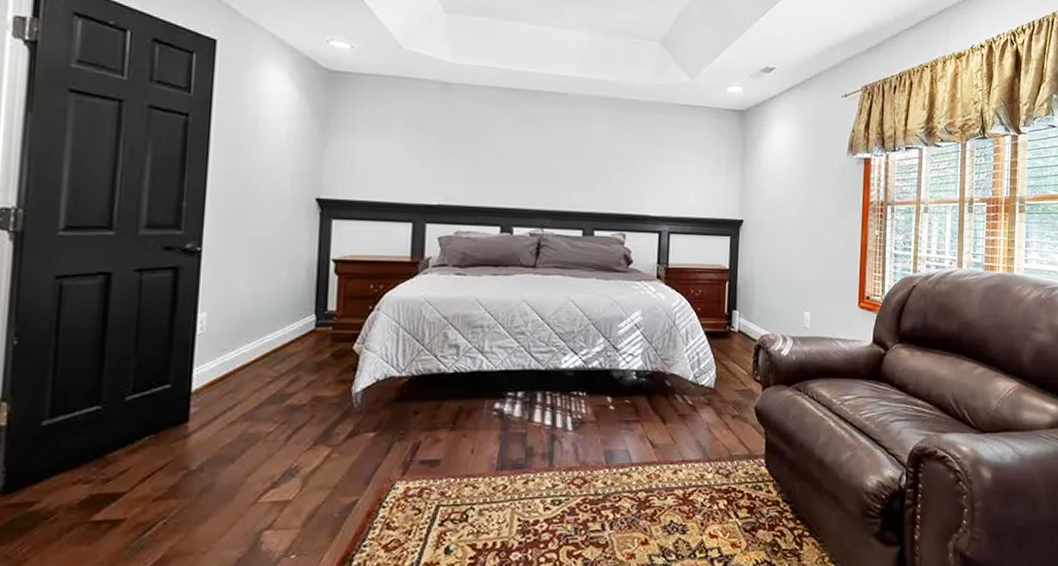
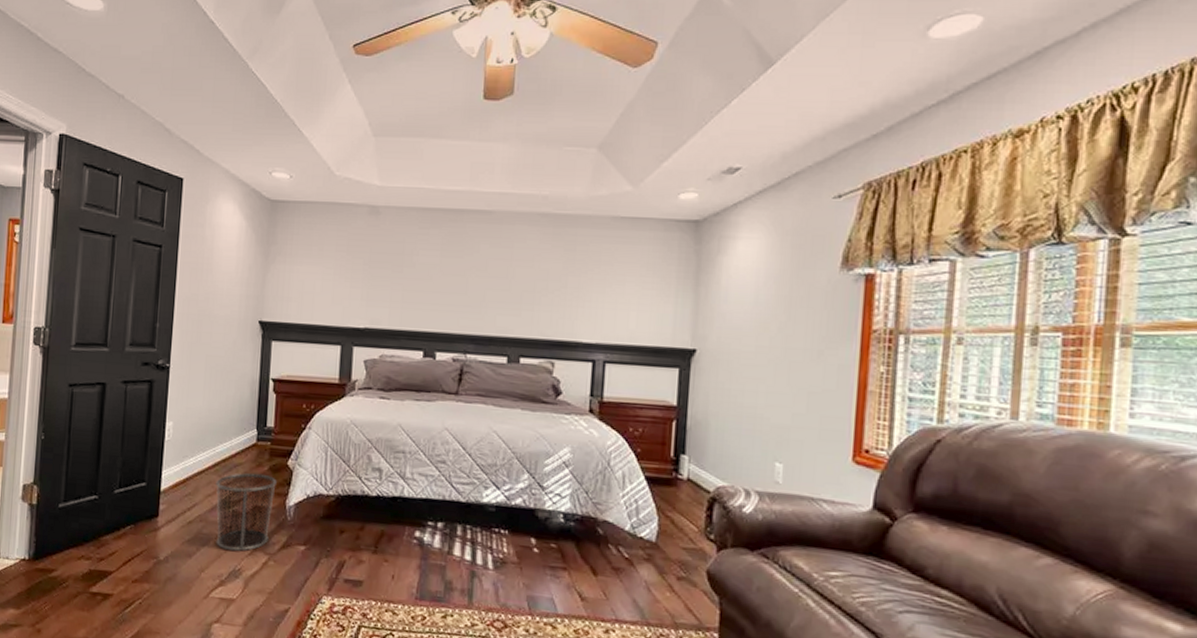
waste bin: none [264,361,340,448] -> present [216,473,277,551]

